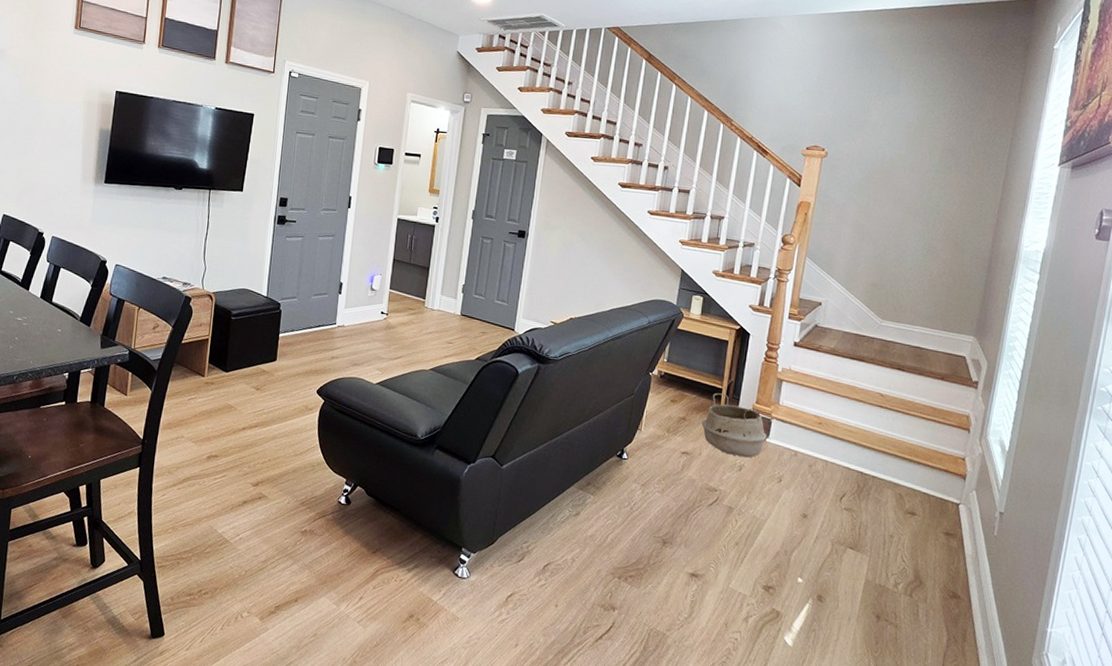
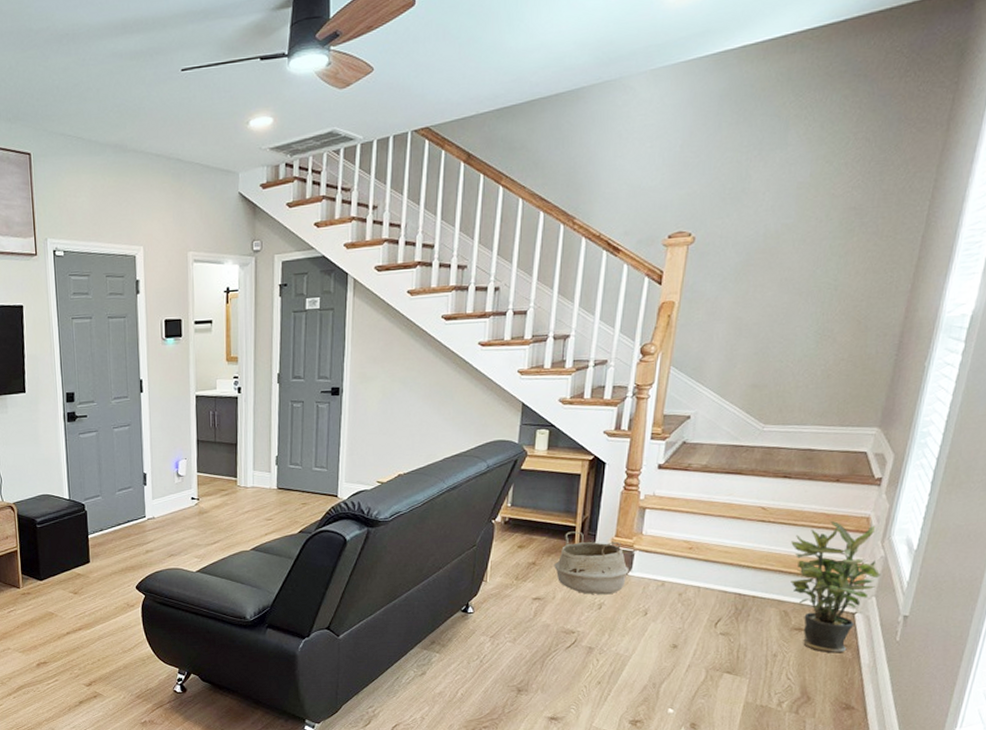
potted plant: none [904,414,979,542] -> present [790,520,880,653]

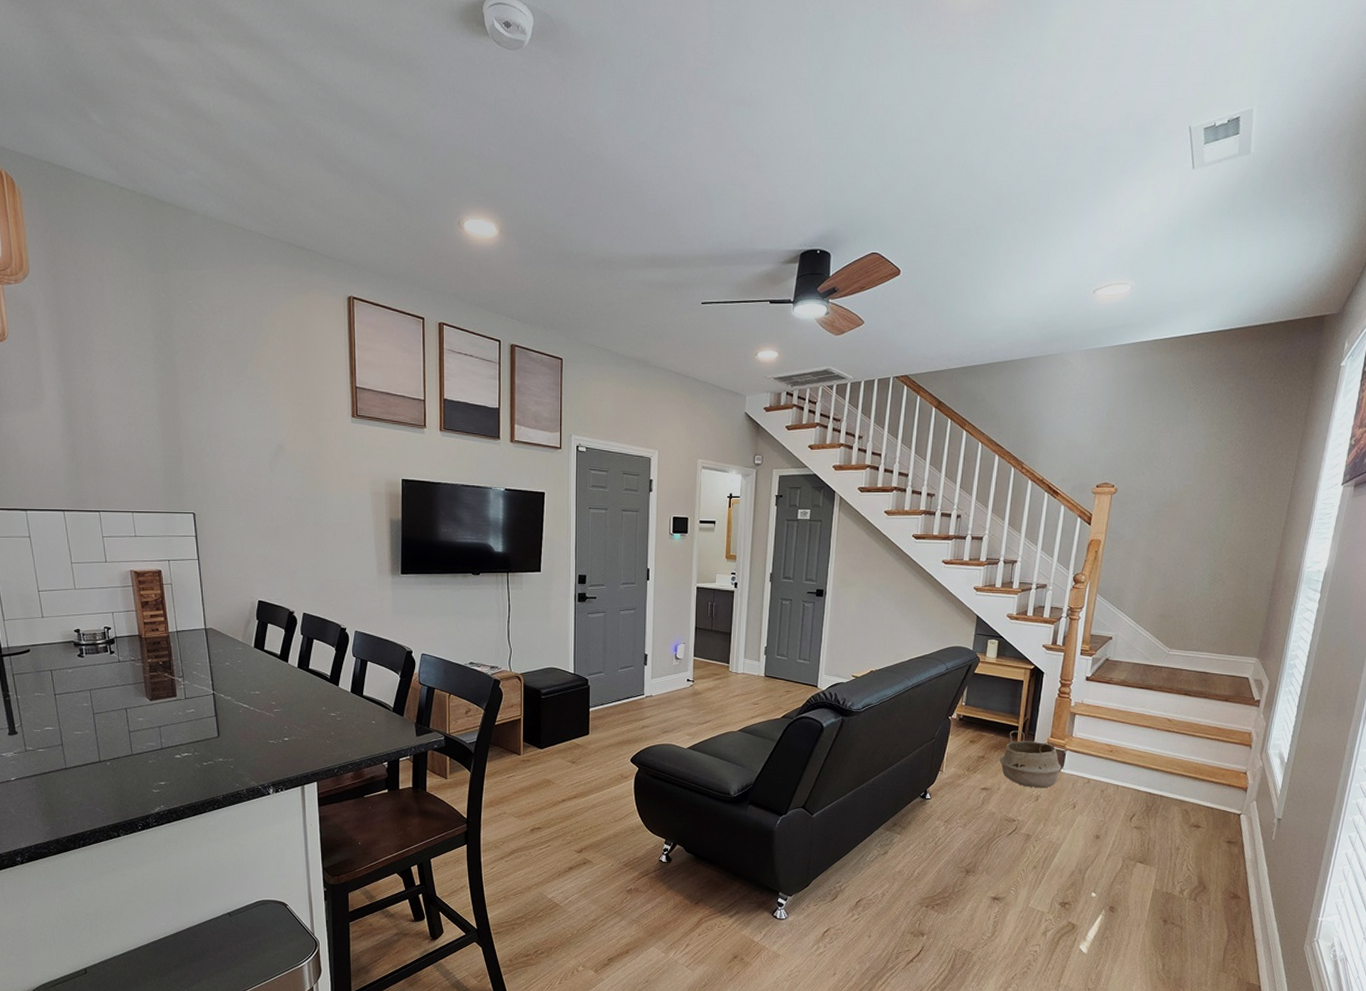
potted plant: present [790,520,880,653] -> none [1190,733,1259,849]

